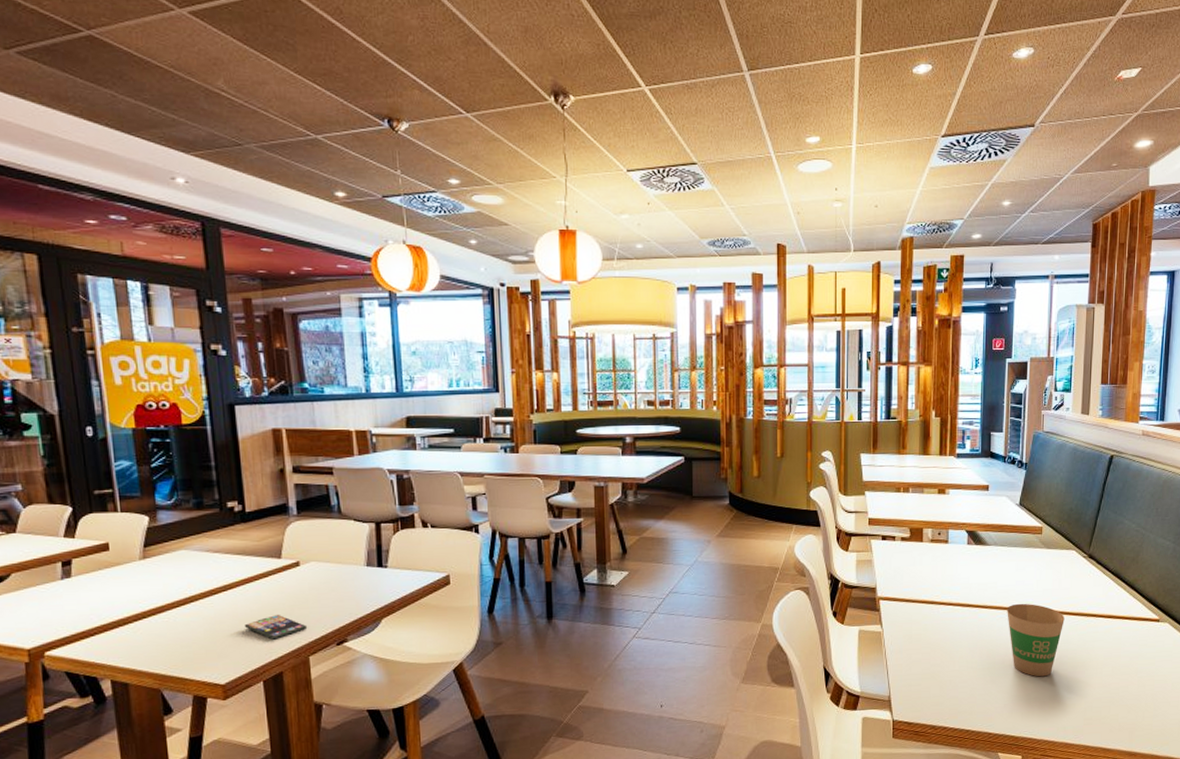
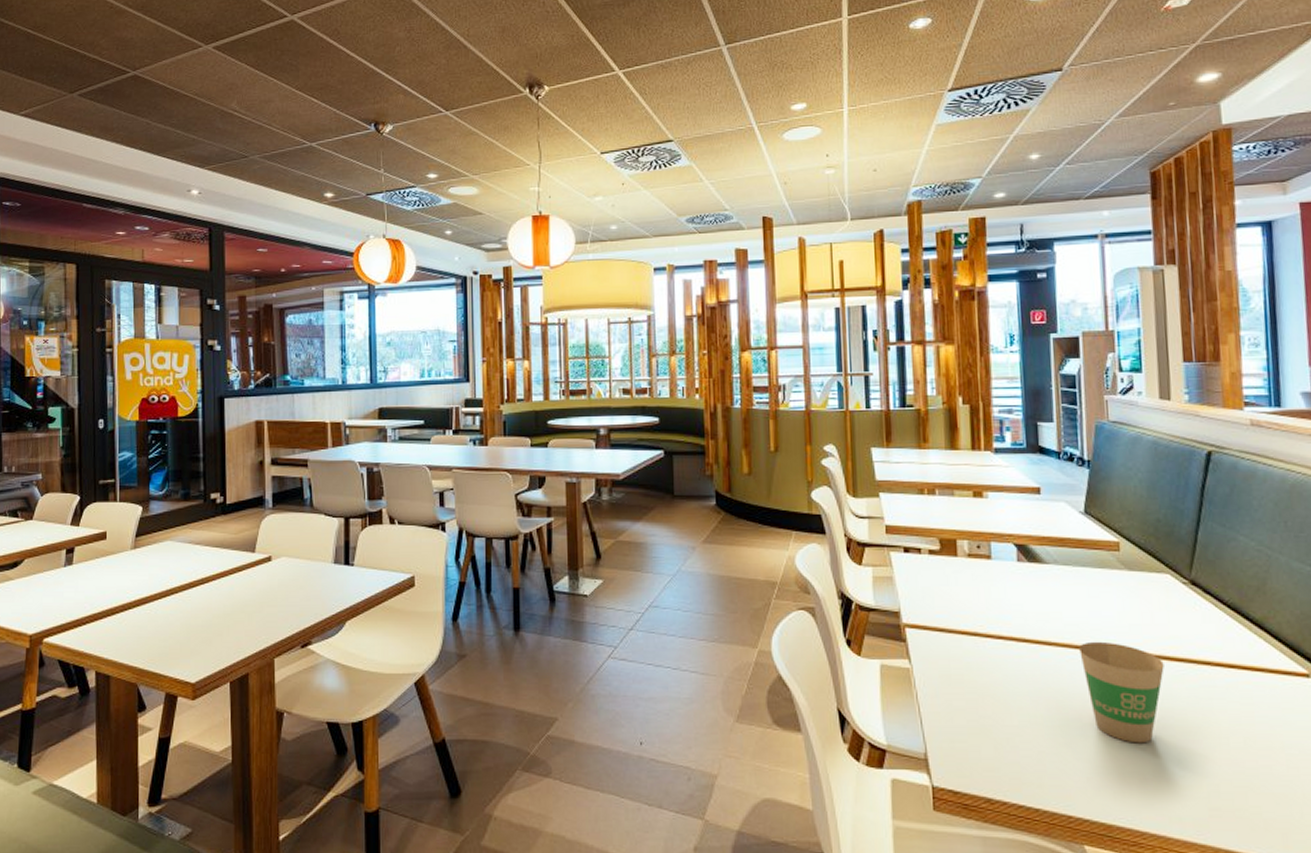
smartphone: present [245,615,308,640] -> none [218,612,275,638]

